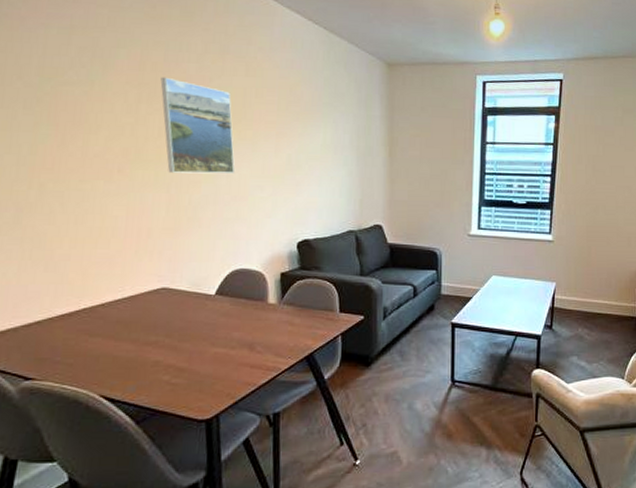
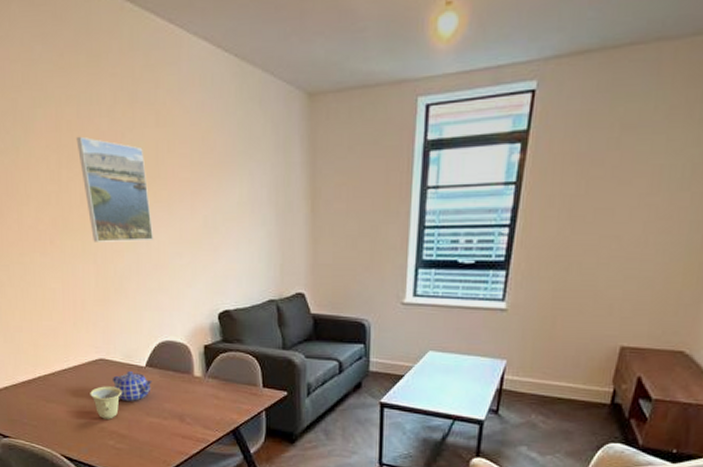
cup: none [146,316,185,352] -> present [90,386,122,419]
teapot: none [175,300,222,331] -> present [113,371,153,401]

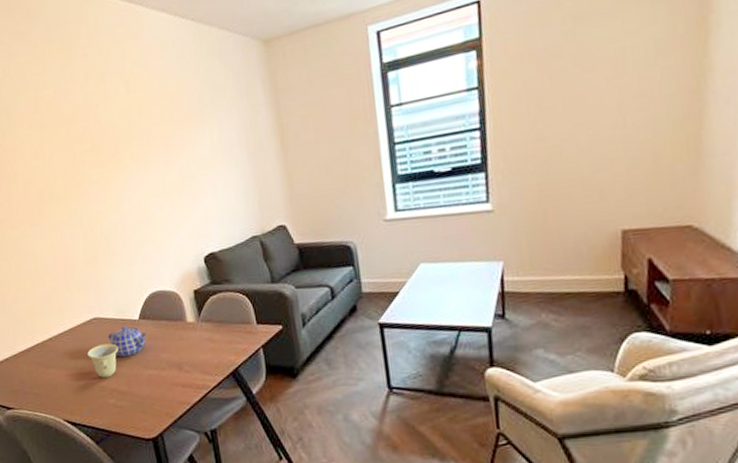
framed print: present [76,136,154,242] -> none [55,113,135,207]

